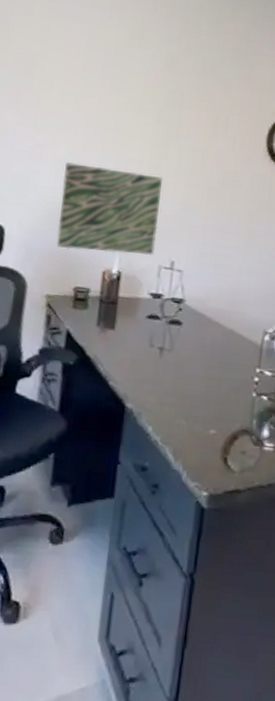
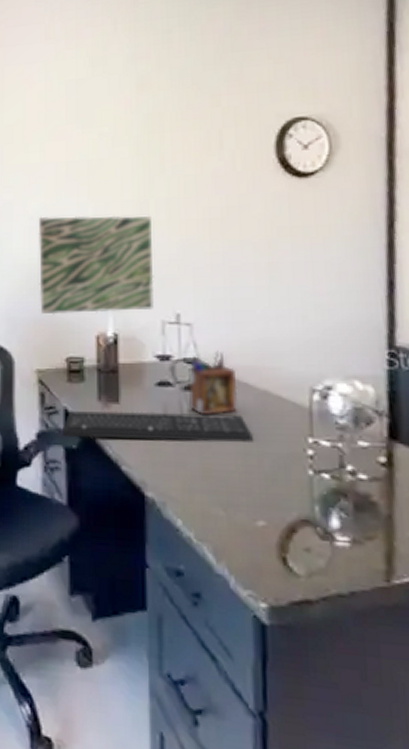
keyboard: none [62,333,216,370] -> present [63,410,253,444]
desk organizer: none [171,294,211,346] -> present [188,350,238,416]

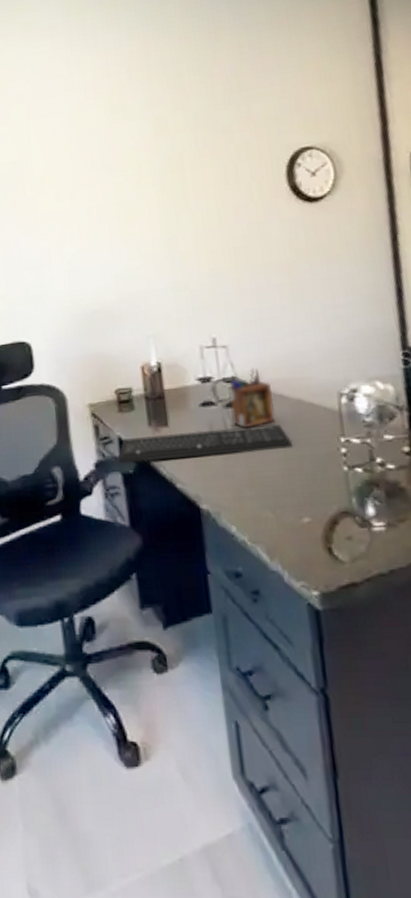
wall art: present [38,215,154,315] -> none [76,249,191,351]

